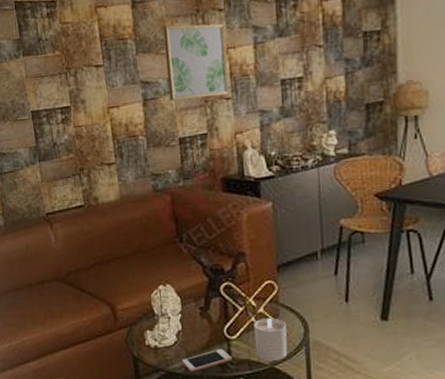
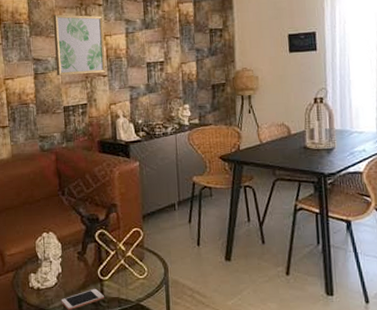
candle: present [254,317,288,361] -> none [123,260,151,298]

